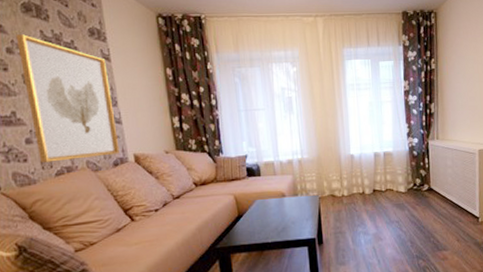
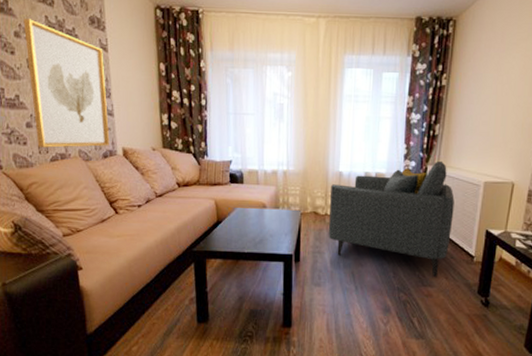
armchair: none [344,135,457,241] -> present [329,160,455,277]

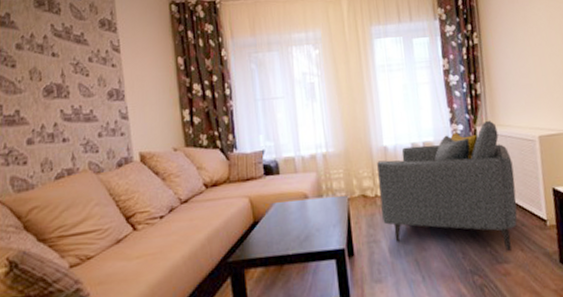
wall art: present [23,19,110,148] -> none [26,29,124,165]

